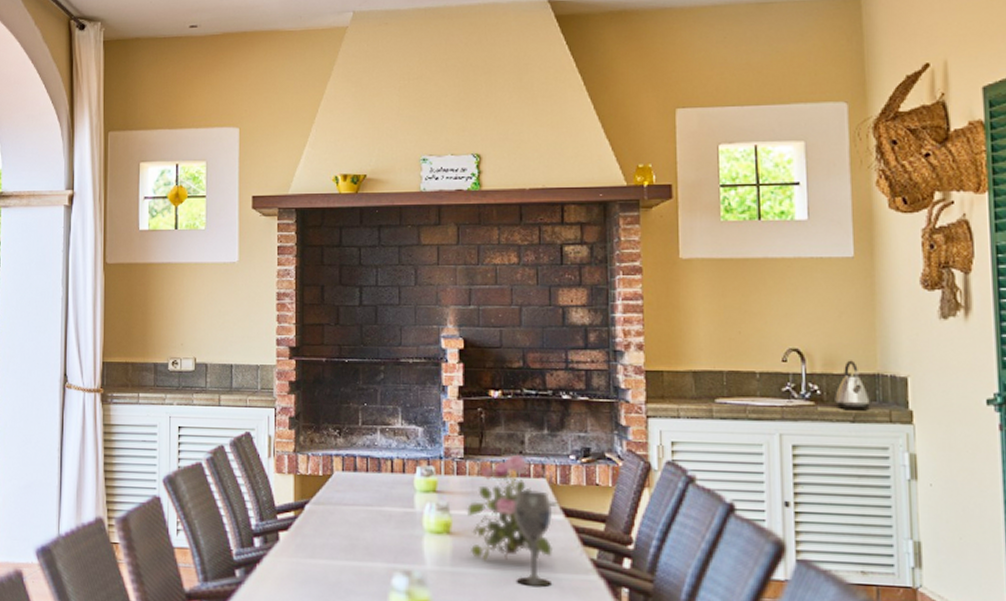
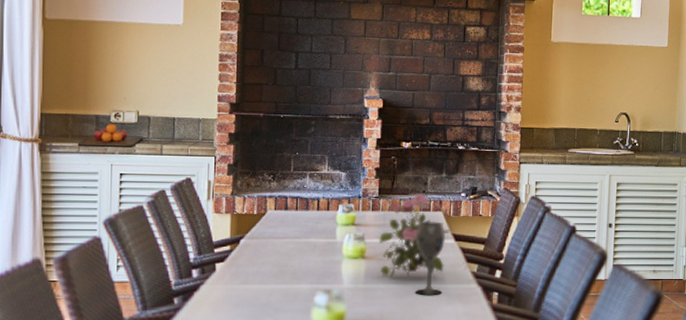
chopping board: none [137,372,201,398] -> present [77,124,144,147]
kettle: present [833,360,872,411] -> none [646,122,670,158]

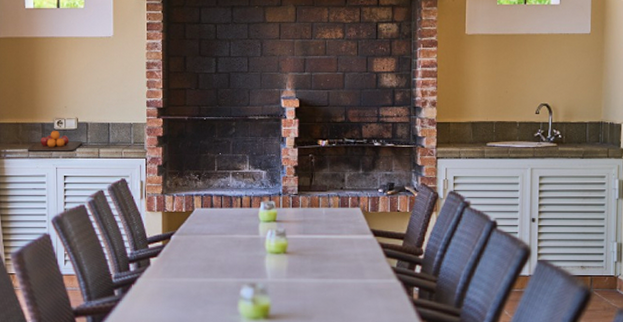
flower bouquet: present [379,193,450,279] -> none [300,189,369,273]
wine glass: present [414,221,445,296] -> none [335,217,364,291]

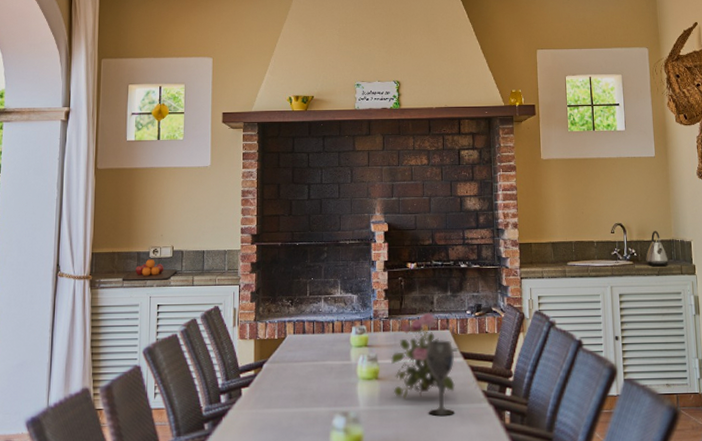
flower bouquet: none [300,189,369,273] -> present [391,312,458,399]
wine glass: none [335,217,364,291] -> present [425,340,454,417]
kettle: none [570,112,596,149] -> present [645,230,669,267]

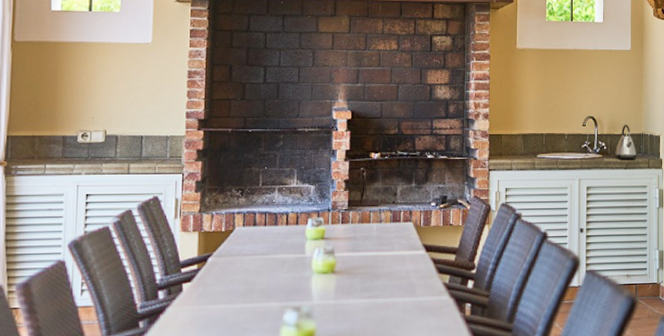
chopping board: present [122,259,178,281] -> none [43,144,111,168]
flower bouquet: present [391,312,458,399] -> none [349,204,421,293]
wine glass: present [425,340,454,417] -> none [386,232,416,310]

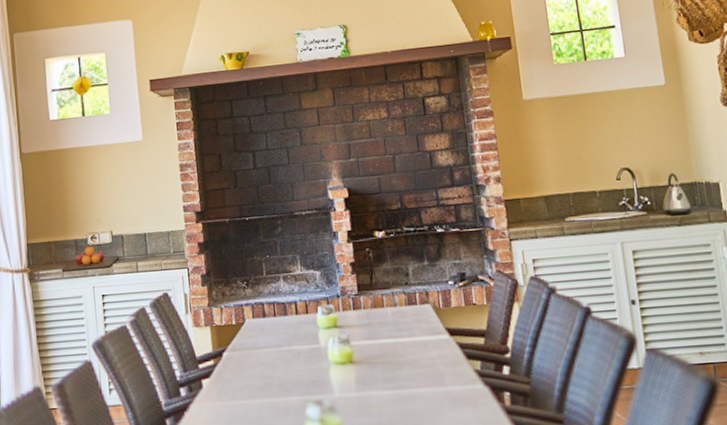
chopping board: none [43,144,111,168] -> present [61,246,120,272]

